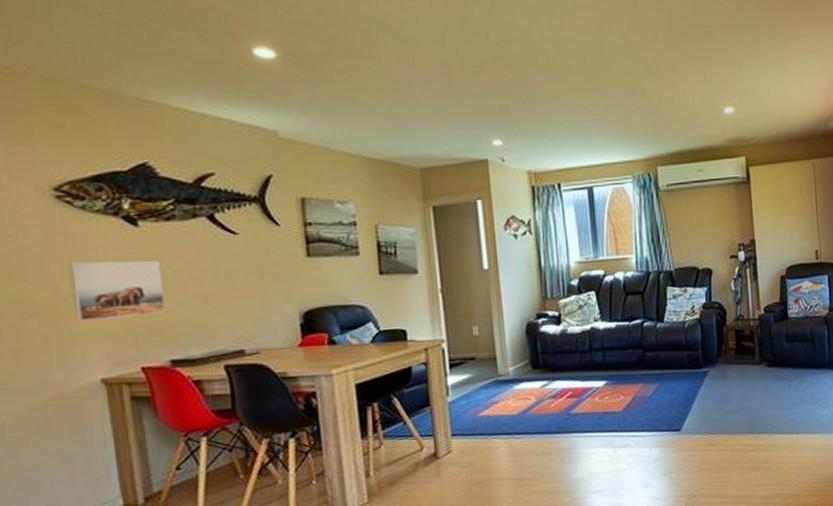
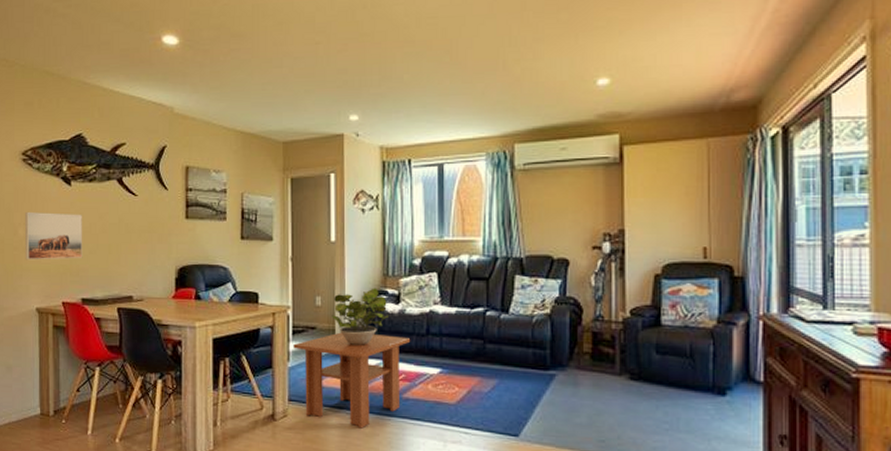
coffee table: none [452,356,575,451] -> present [293,332,411,429]
potted plant: none [491,311,552,371] -> present [331,288,390,345]

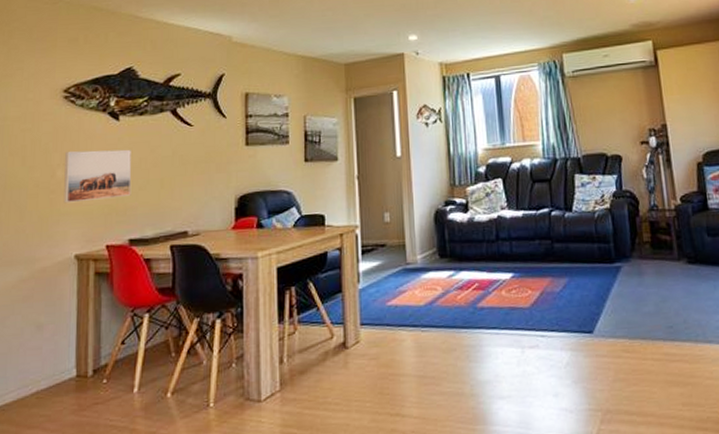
coffee table: present [293,332,411,429] -> none [363,244,482,346]
potted plant: present [331,288,390,345] -> none [401,198,459,259]

